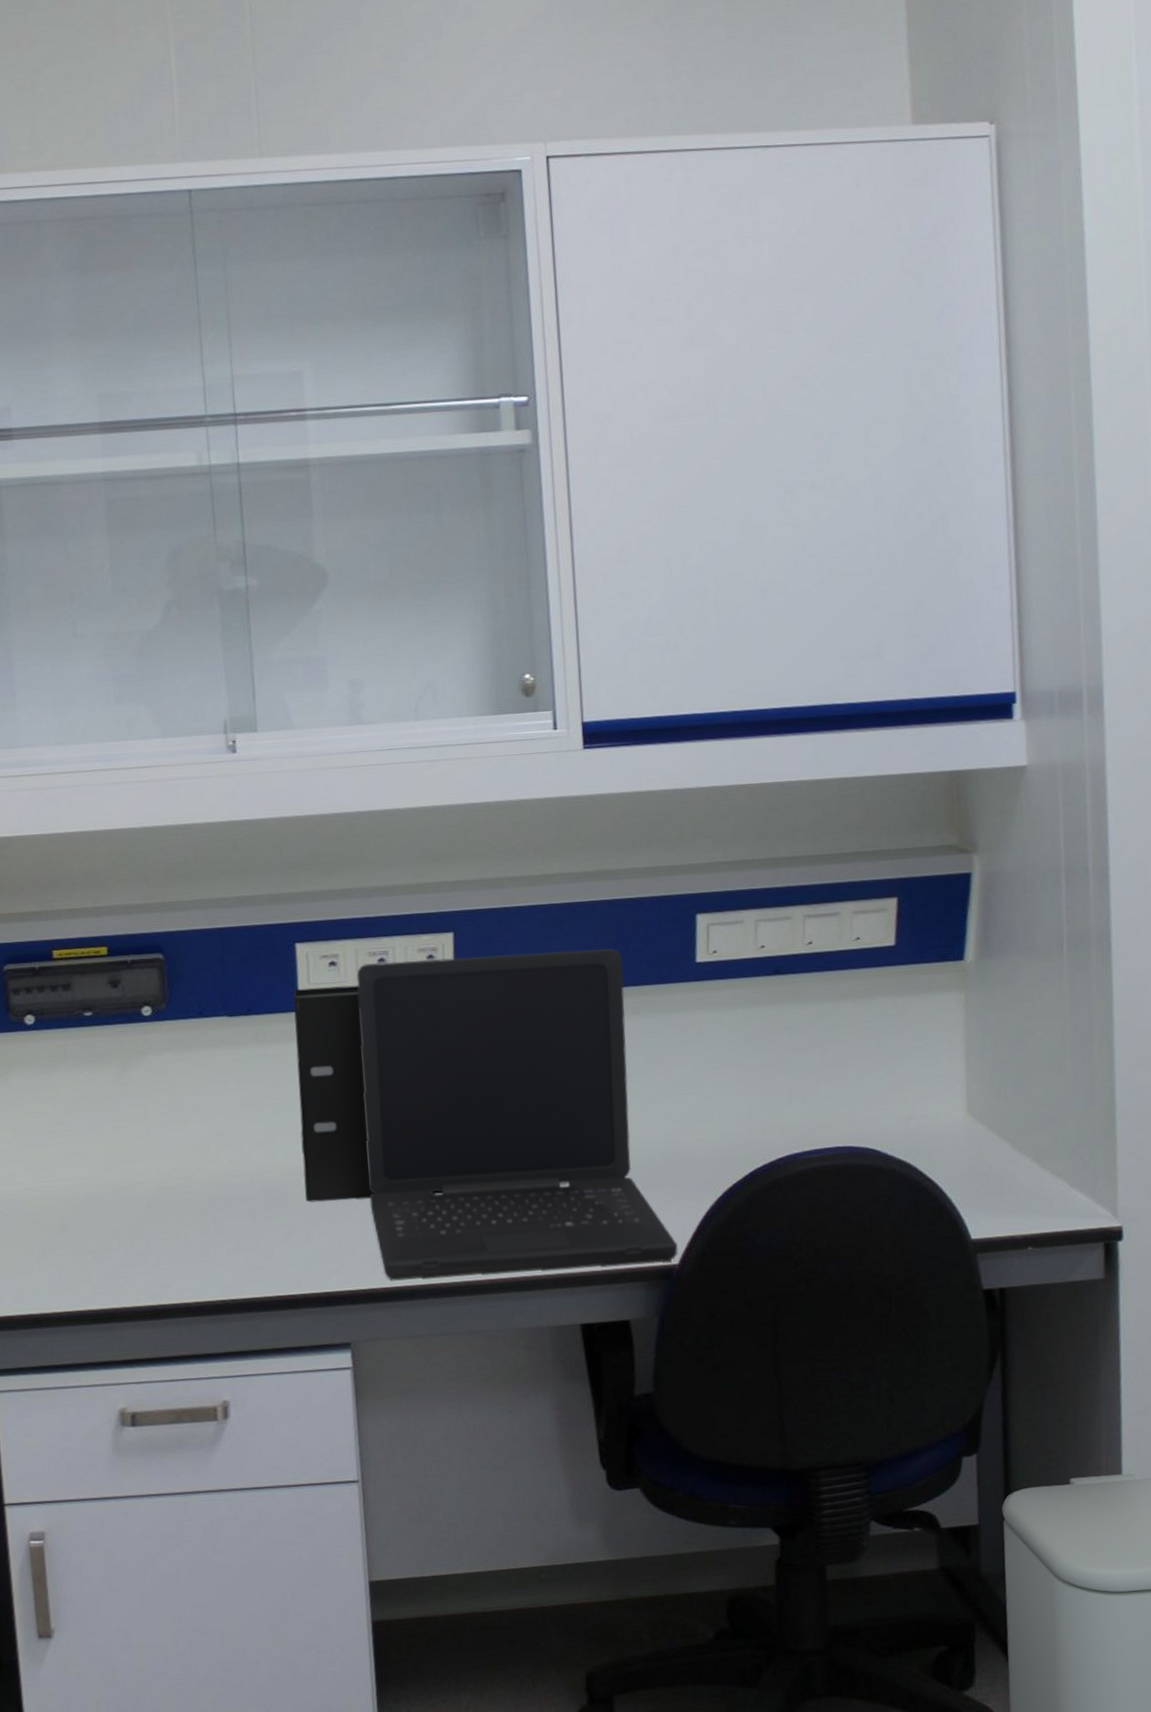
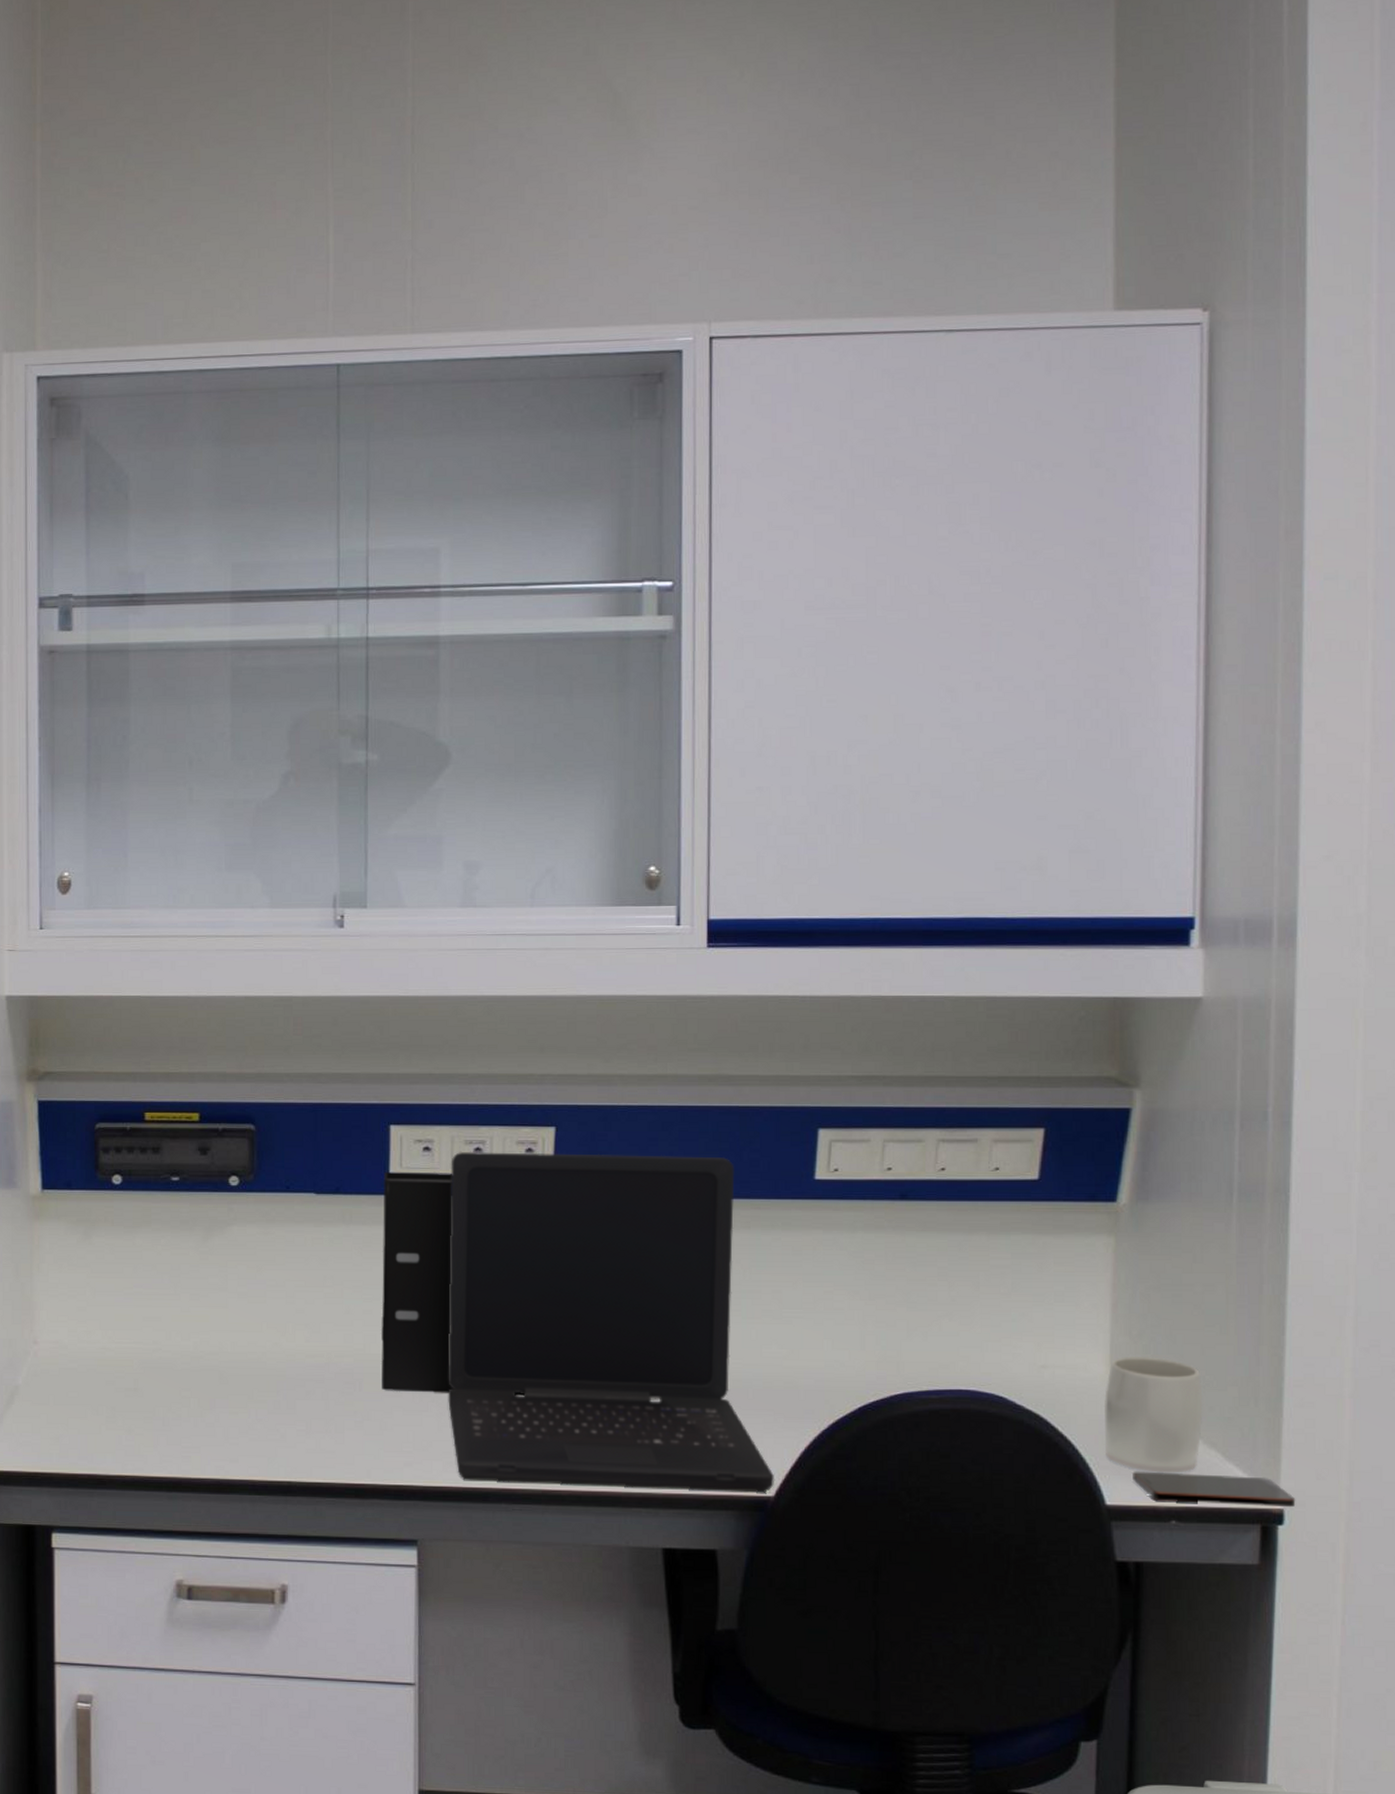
mug: none [964,1100,1049,1205] -> present [1103,1357,1203,1473]
phone: none [992,1198,1132,1230] -> present [1133,1471,1296,1508]

